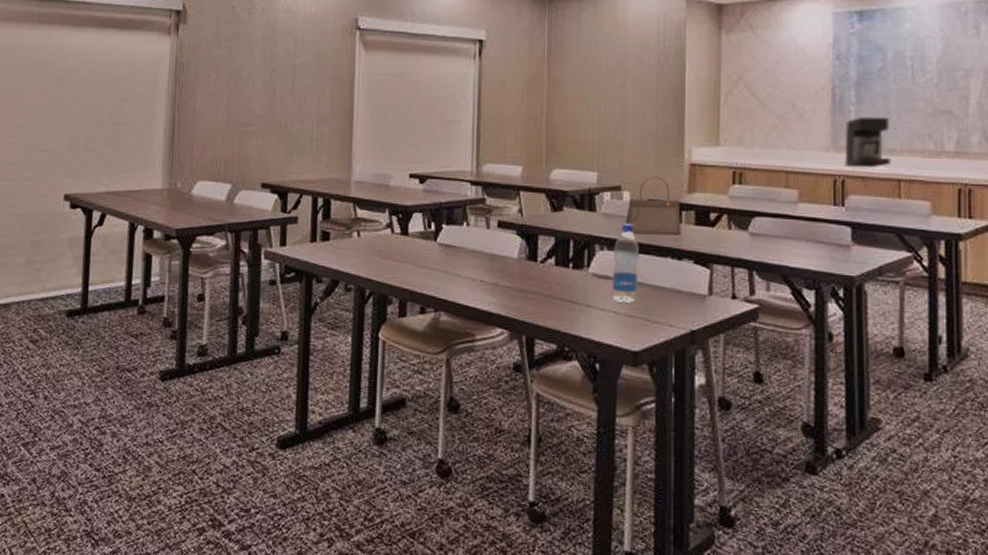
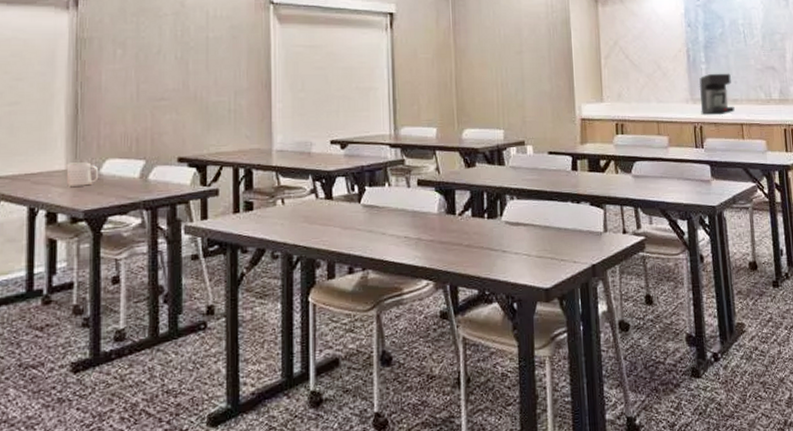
mug: none [162,182,191,206] -> present [66,162,99,187]
bottle: present [612,224,639,304] -> none [522,174,545,246]
handbag: present [626,176,681,236] -> none [531,131,577,183]

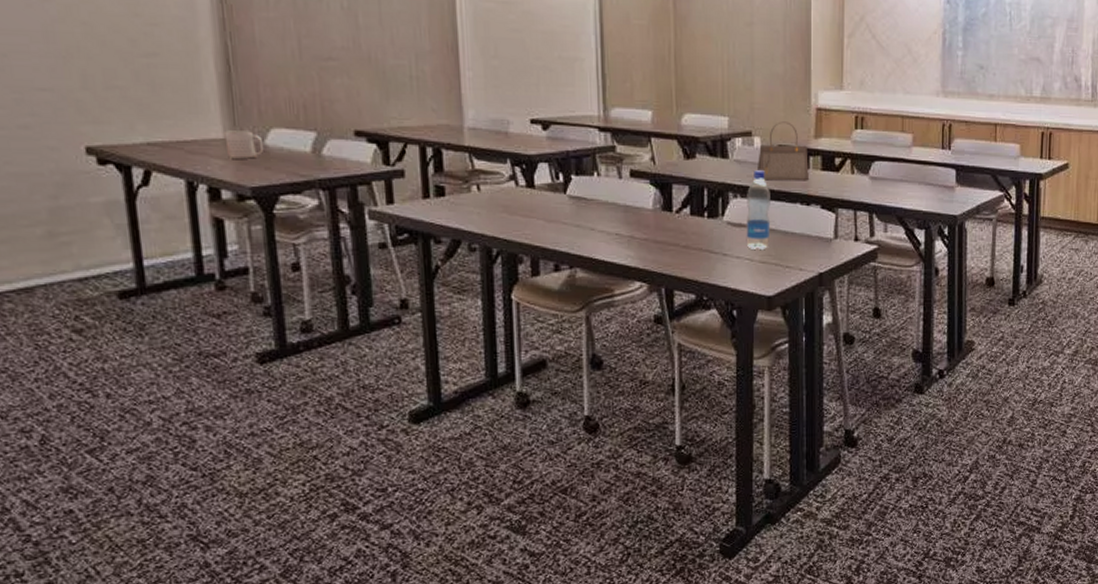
bottle: none [522,174,545,246] -> present [746,170,771,251]
handbag: none [531,131,577,183] -> present [758,121,809,181]
coffee maker: present [699,73,735,116] -> none [952,62,990,113]

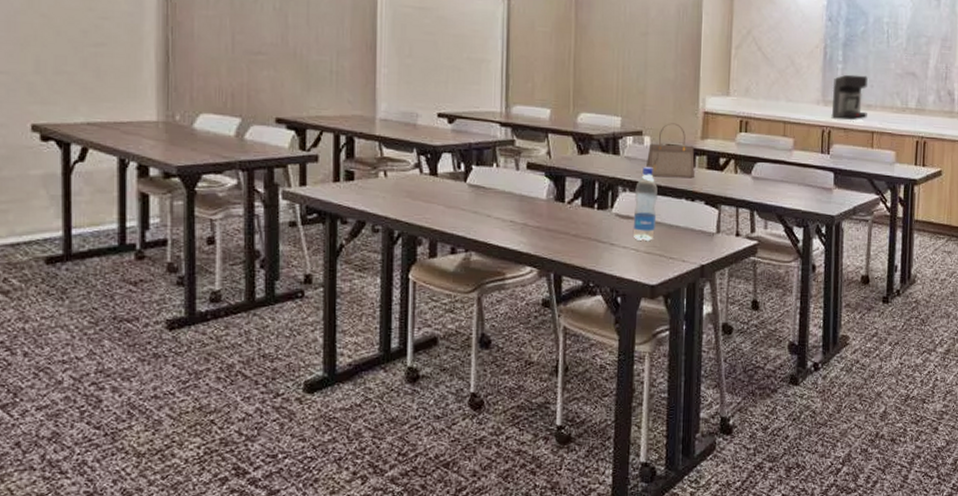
mug: present [224,130,265,159] -> none [157,114,193,140]
coffee maker: none [952,62,990,113] -> present [831,74,868,121]

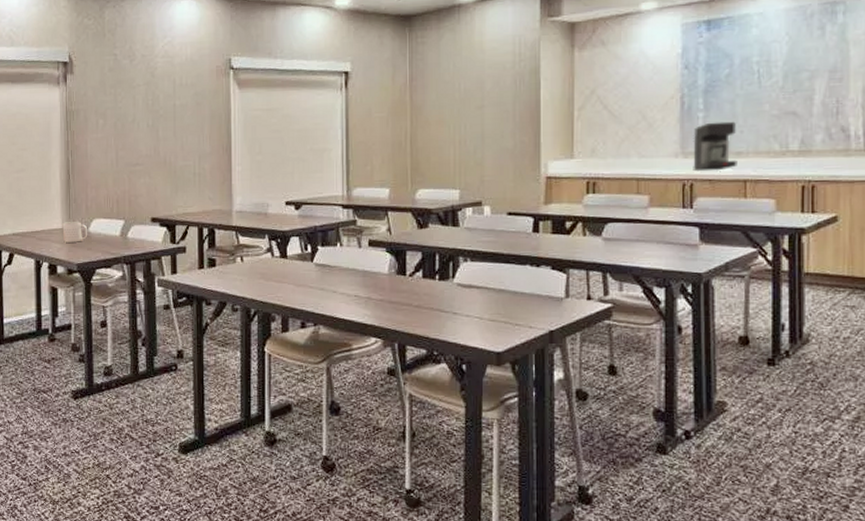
mug: none [157,114,193,140] -> present [62,222,88,243]
bottle: present [633,167,658,242] -> none [475,236,500,310]
handbag: present [647,123,695,179] -> none [487,191,538,245]

